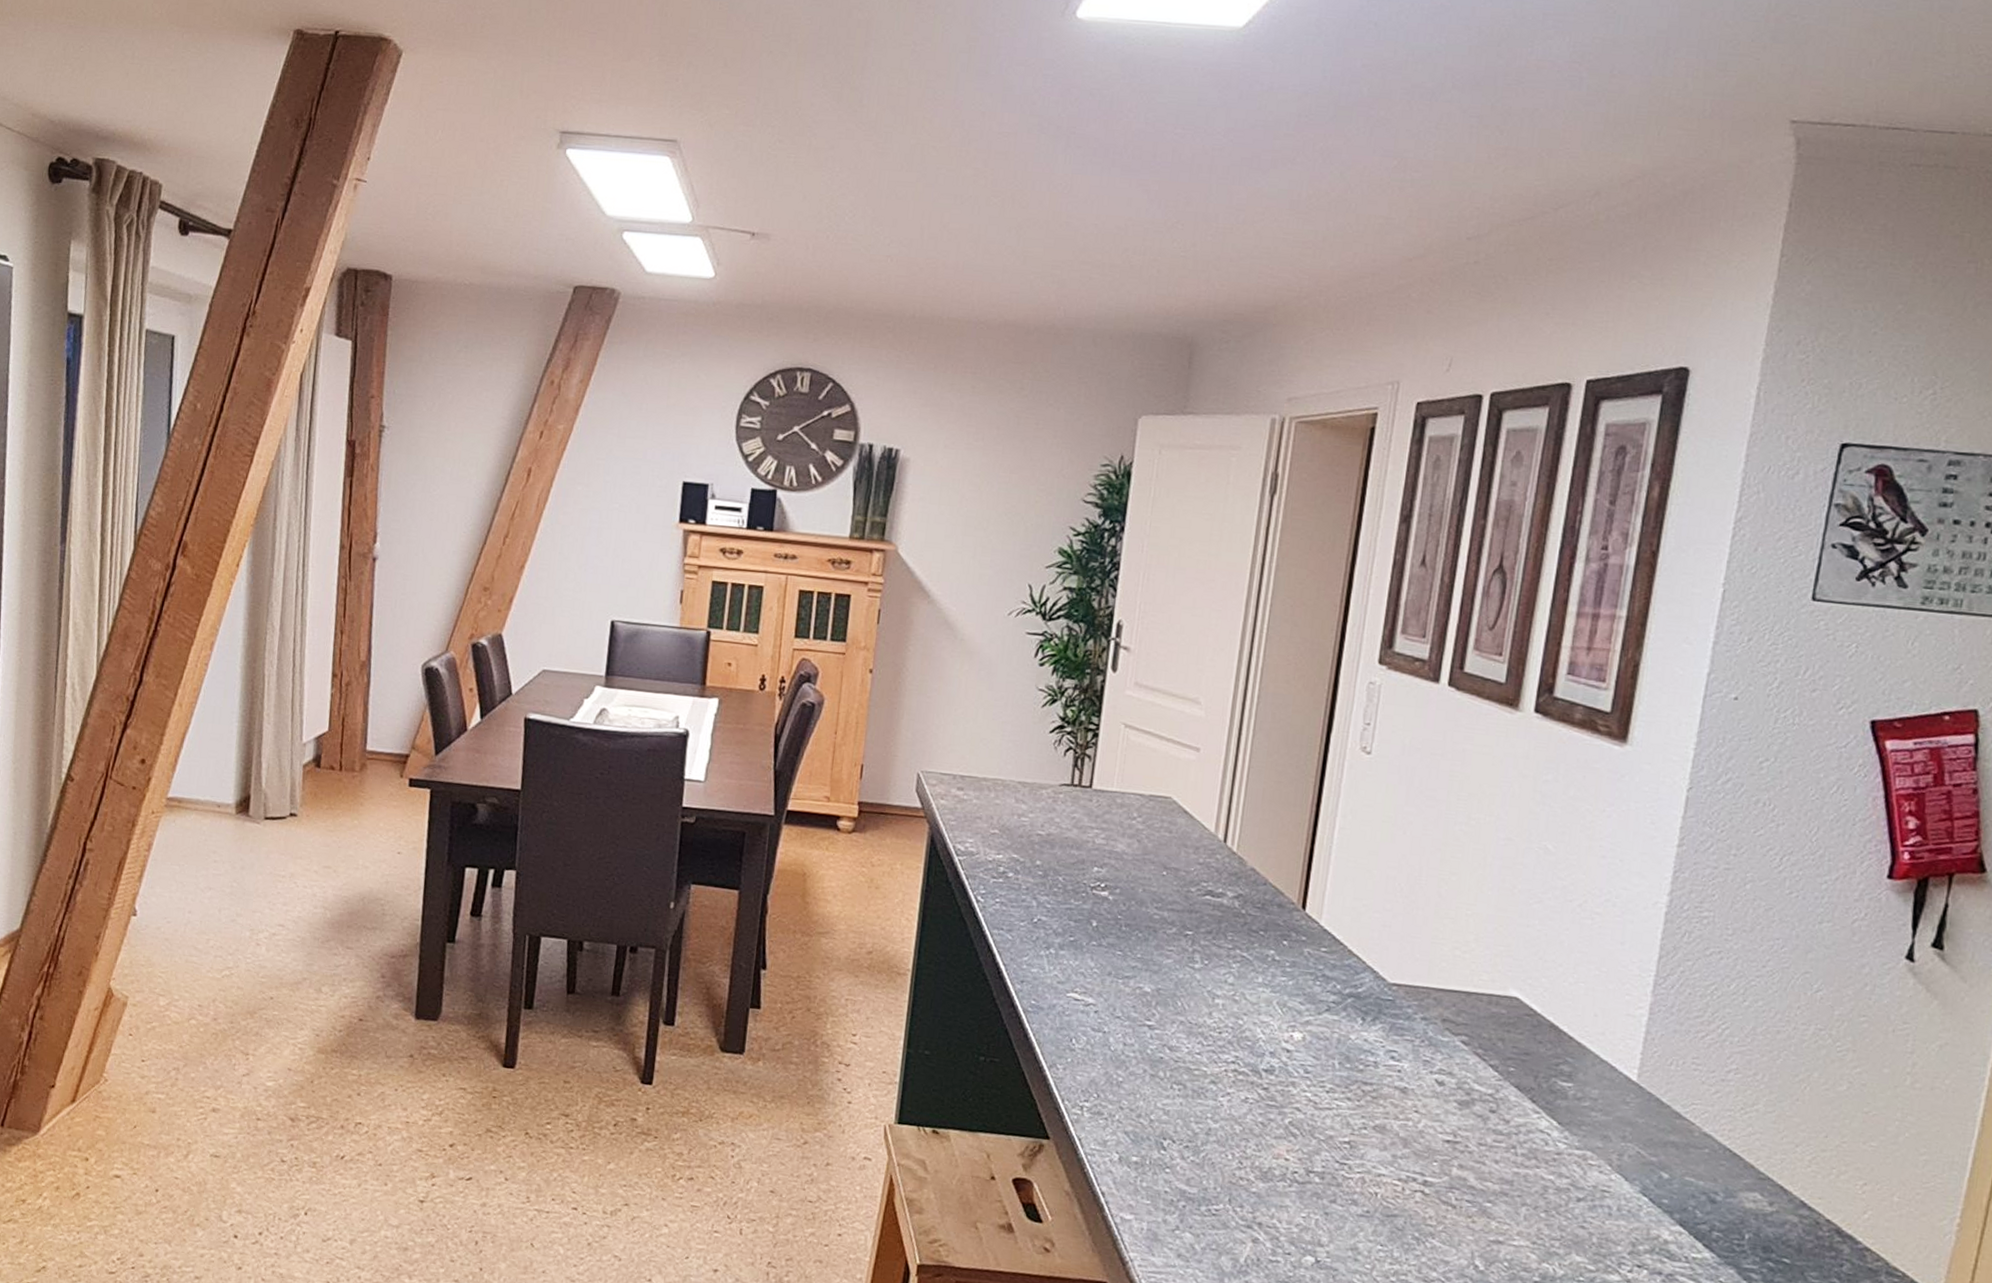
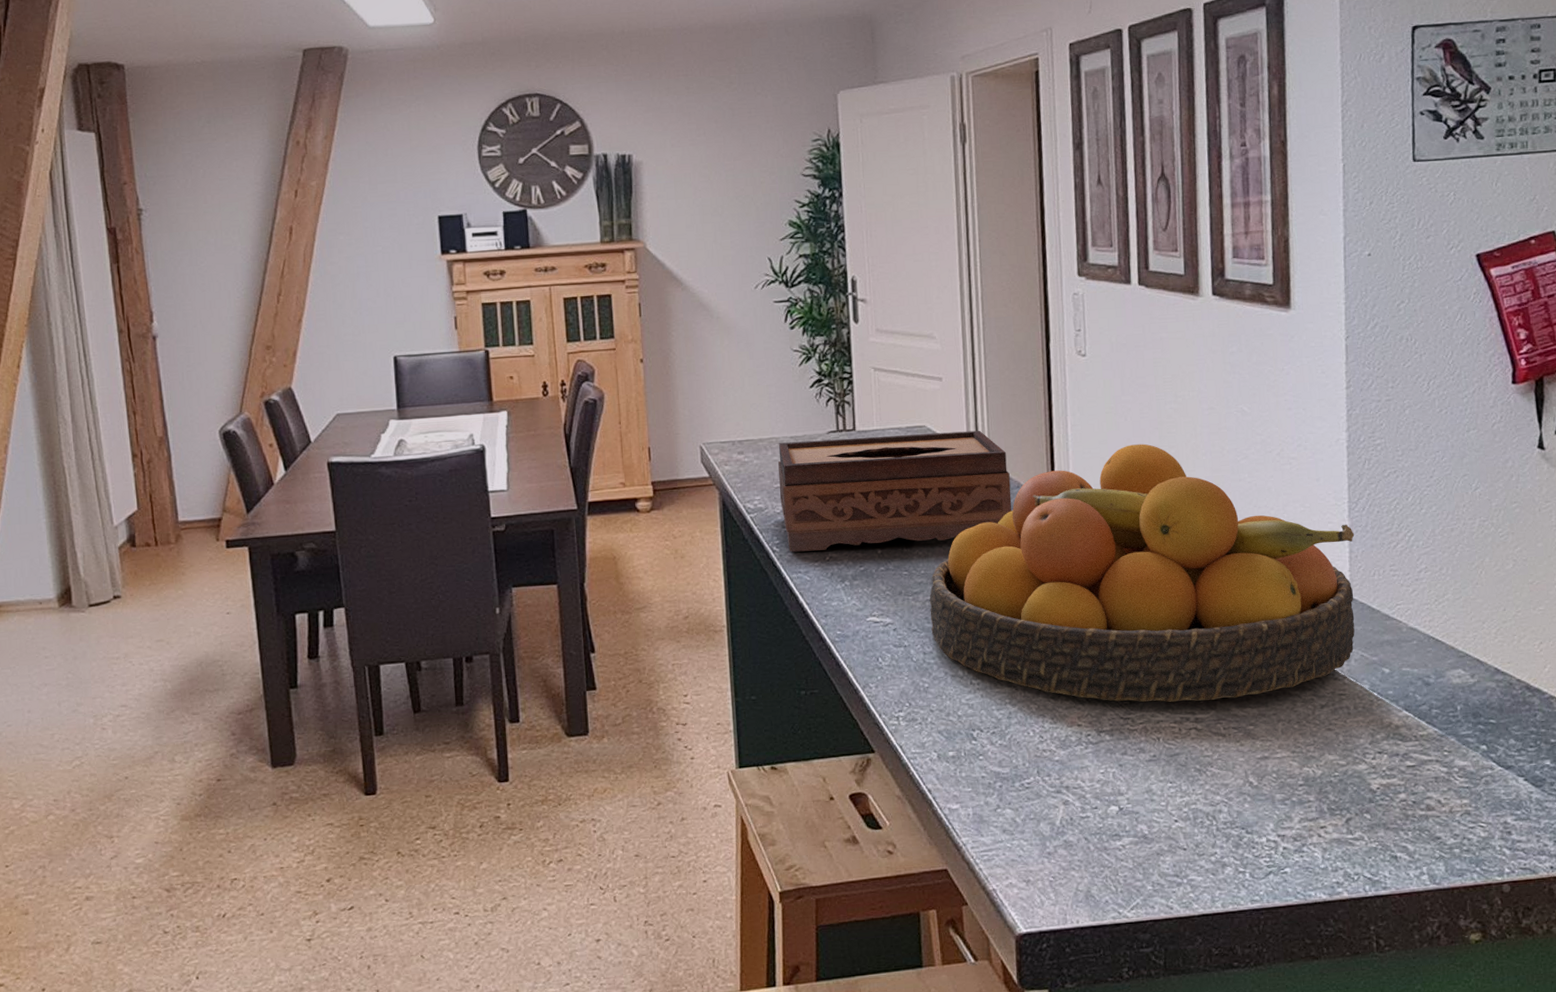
tissue box: none [994,786,1258,927] -> present [778,430,1012,552]
fruit bowl: none [1137,861,1656,1171] -> present [929,444,1355,702]

